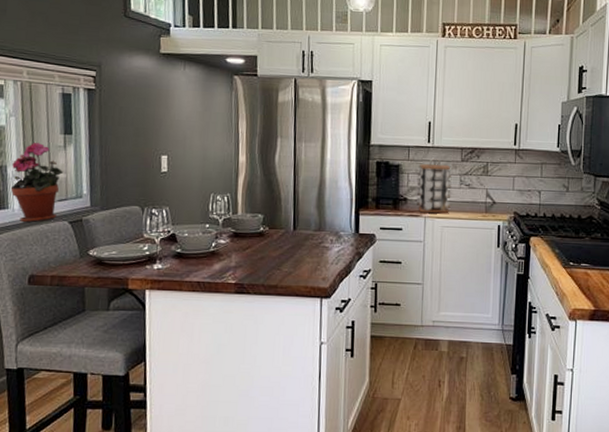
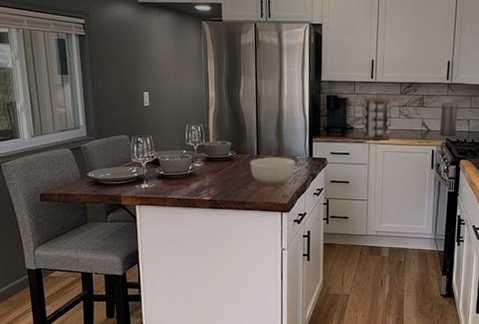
potted plant: present [10,142,64,223] -> none [20,81,63,150]
bowl: none [284,232,340,269] -> present [249,157,296,187]
canister: none [506,170,527,209] -> present [439,102,458,136]

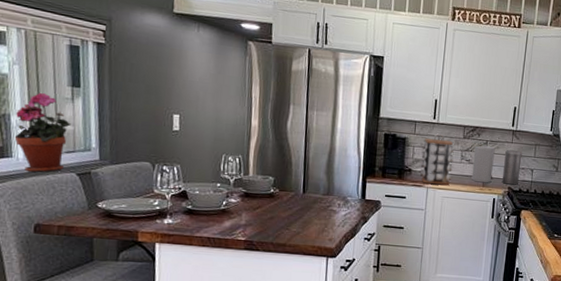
potted plant: none [20,81,63,150] -> present [14,92,72,173]
bowl: present [249,157,296,187] -> none [294,196,347,230]
paper towel holder: none [410,99,431,136] -> present [471,144,495,183]

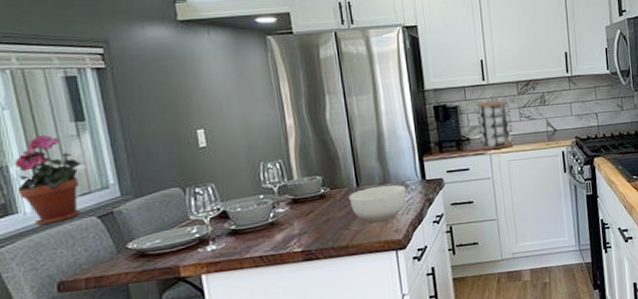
bowl: none [294,196,347,230] -> present [348,184,407,224]
paper towel holder: present [471,144,495,183] -> none [531,97,557,138]
canister: present [501,149,522,185] -> none [565,96,585,134]

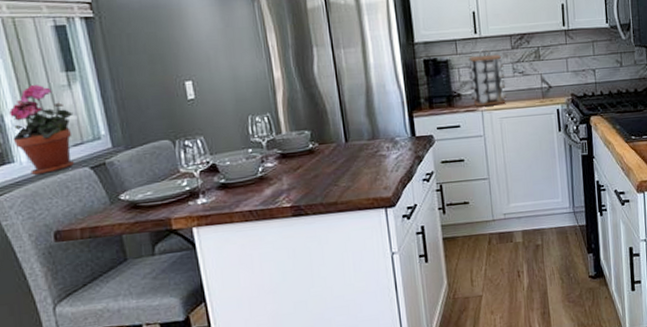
bowl: present [348,184,407,224] -> none [337,140,396,180]

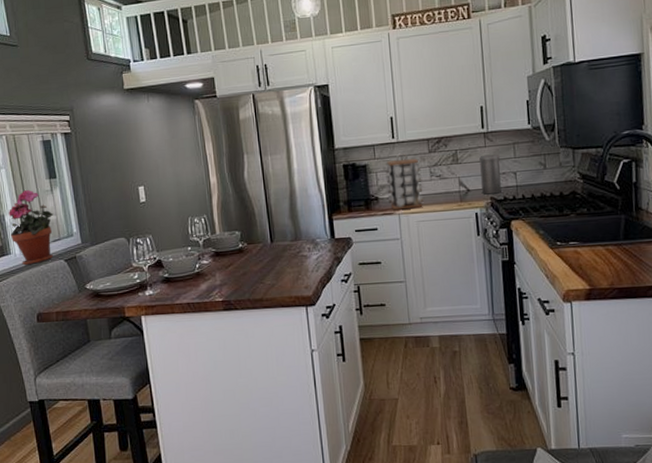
canister: none [561,51,581,91] -> present [479,154,501,195]

